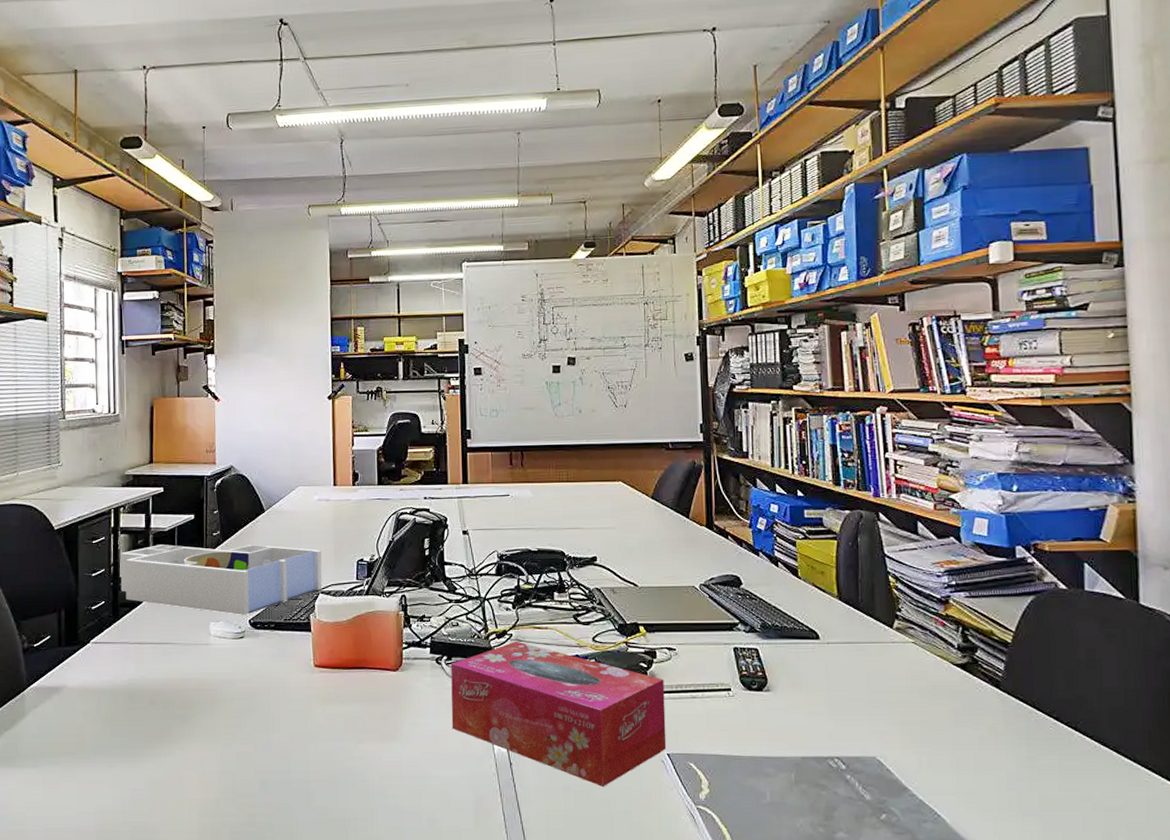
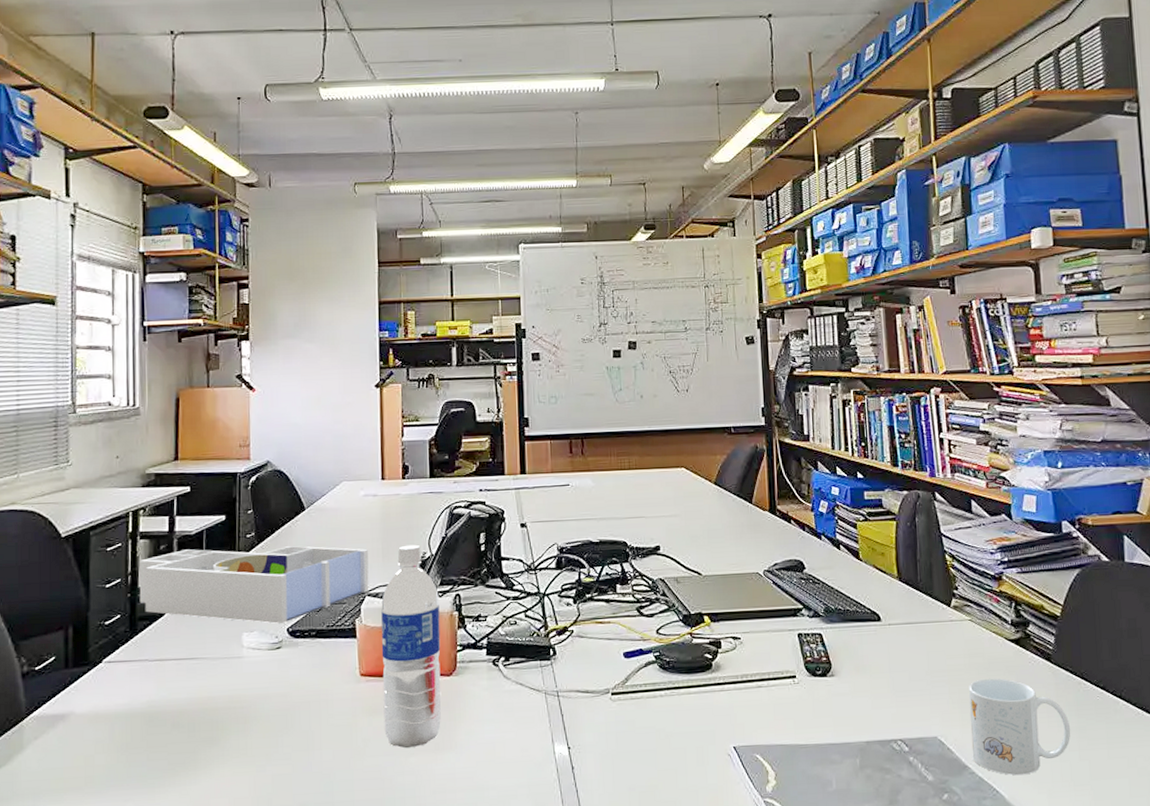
water bottle: none [333,547,388,736] -> present [381,544,442,749]
tissue box: present [450,641,667,786] -> none [508,637,733,785]
mug: none [911,702,1020,801] -> present [969,678,1071,776]

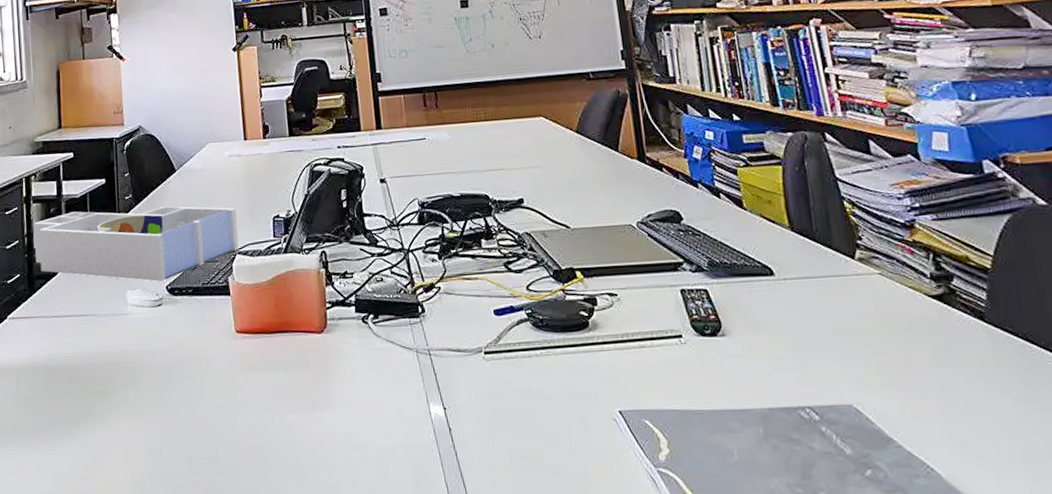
water bottle: present [381,544,442,749] -> none [251,202,316,406]
mug: present [969,678,1071,776] -> none [885,339,1019,451]

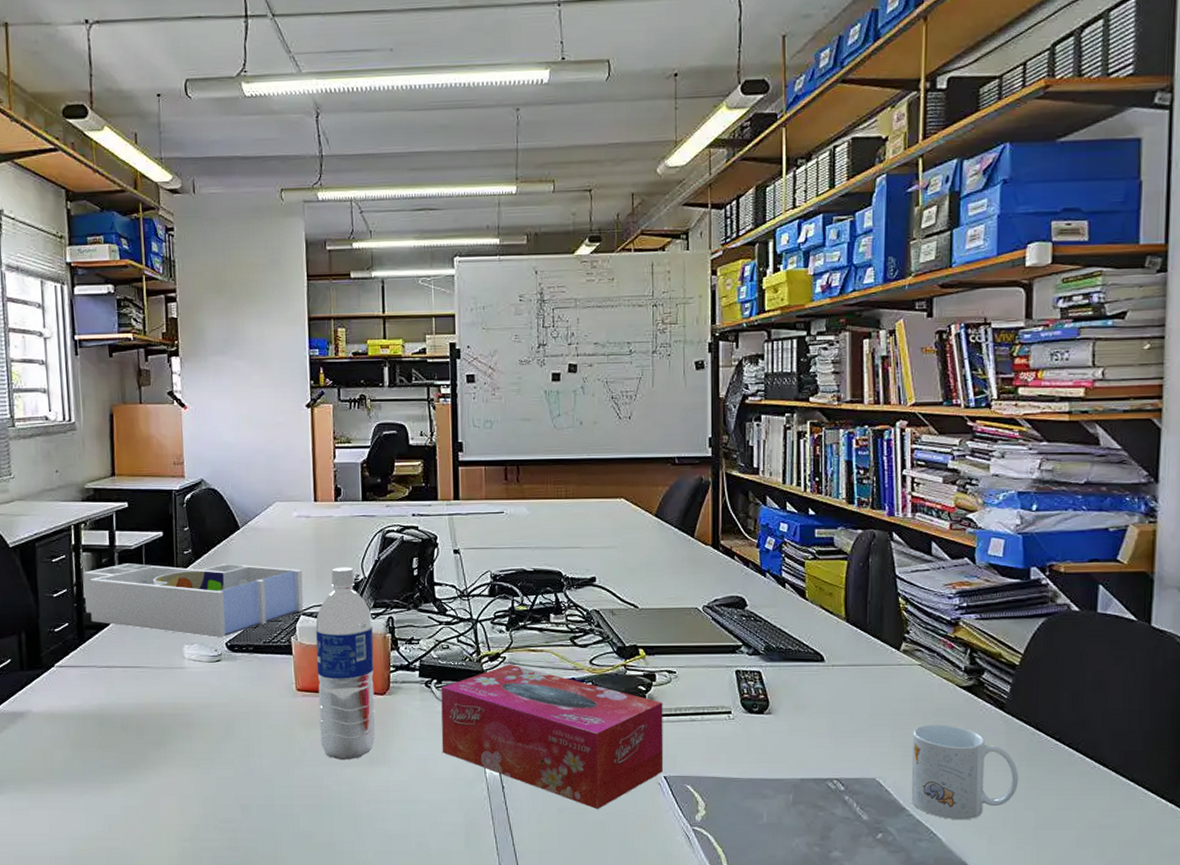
water bottle: none [251,202,316,406] -> present [316,567,375,761]
tissue box: none [378,294,618,451] -> present [441,664,664,809]
mug: none [885,339,1019,451] -> present [911,724,1019,820]

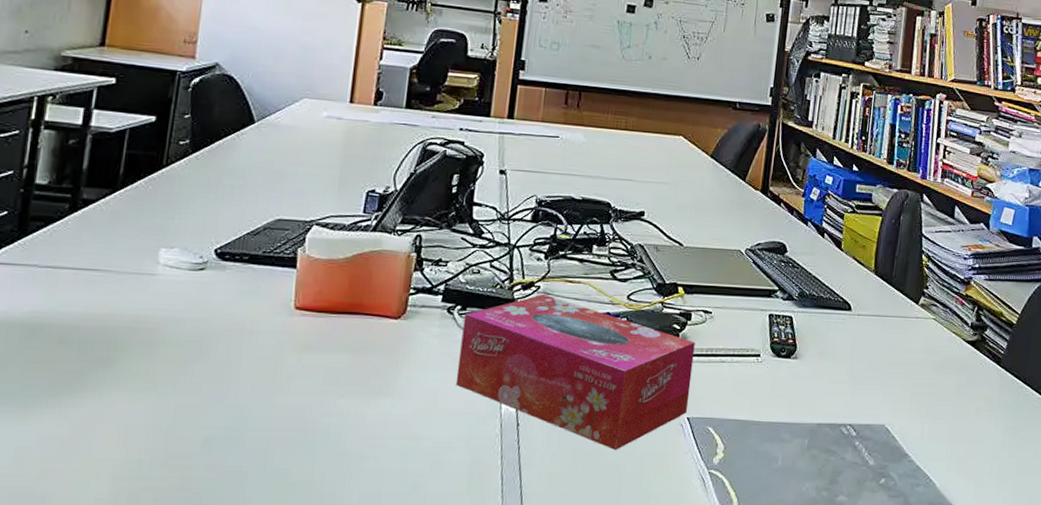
desk organizer: present [83,563,304,639] -> none [34,148,323,244]
water bottle: present [316,567,375,761] -> none [314,176,398,390]
mug: present [911,724,1019,820] -> none [913,375,1007,467]

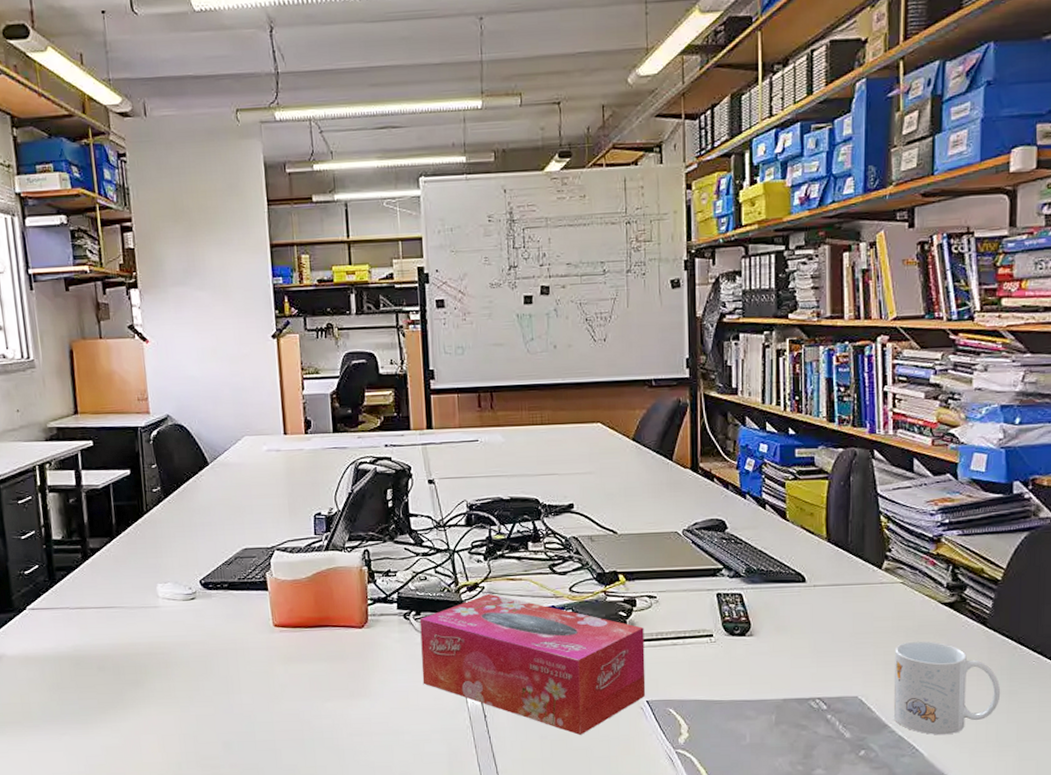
mug: none [913,375,1007,467] -> present [893,641,1001,735]

